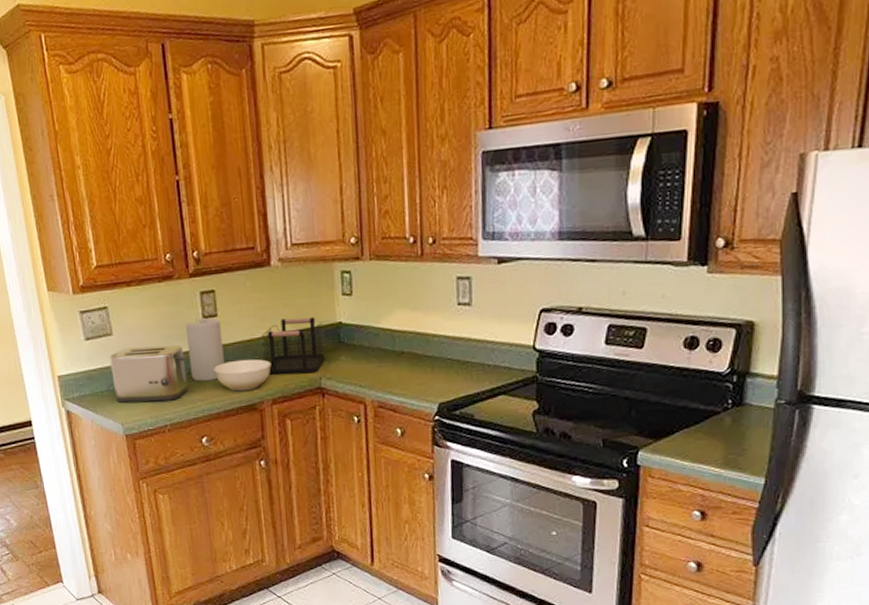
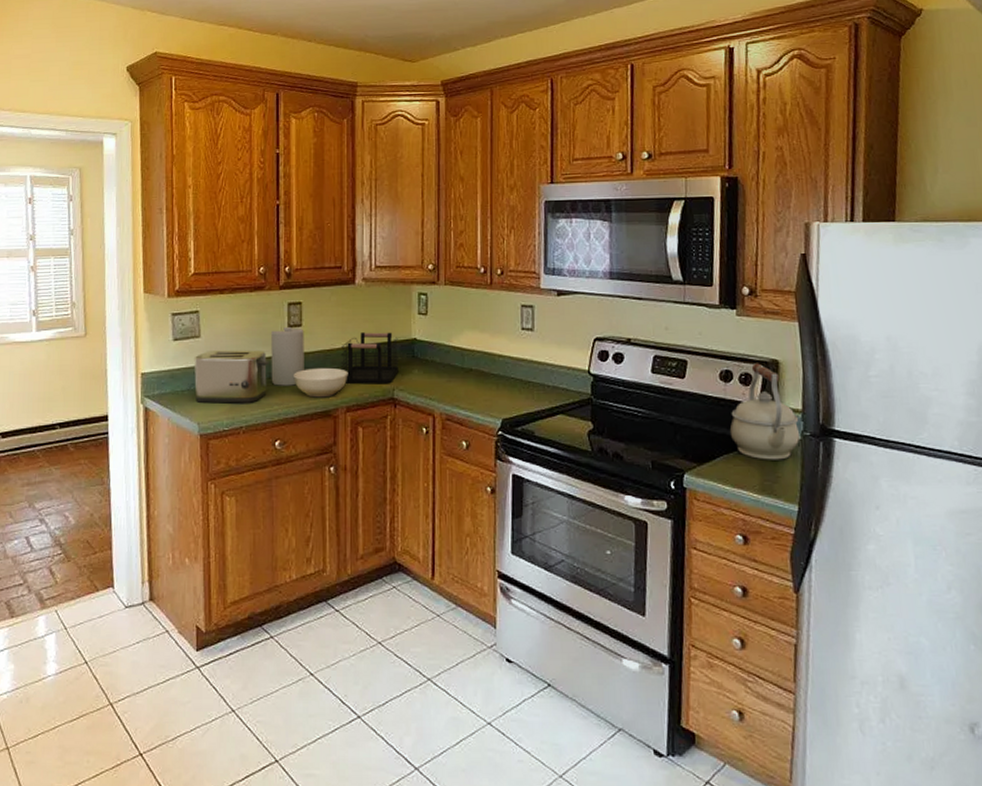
kettle: none [692,326,774,433] -> present [729,363,799,460]

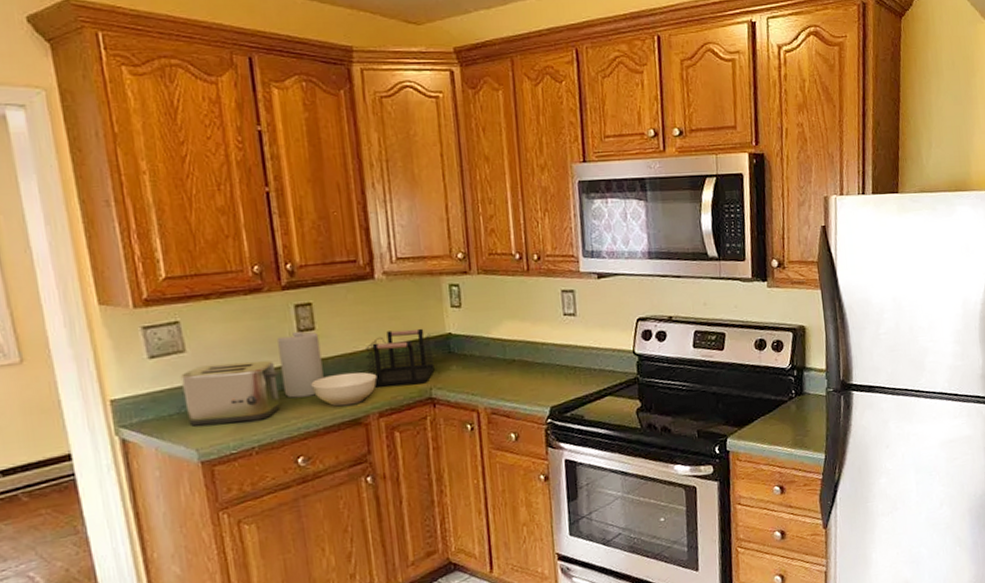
kettle: present [729,363,799,460] -> none [765,330,824,418]

